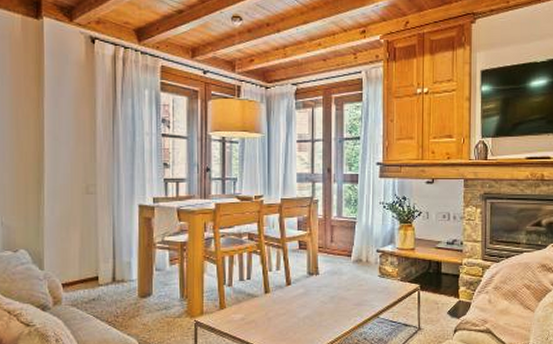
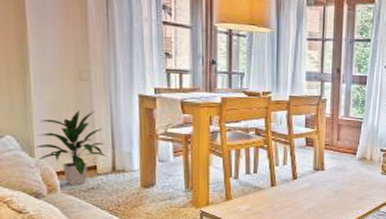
indoor plant: none [44,222,109,298] -> present [35,110,108,186]

